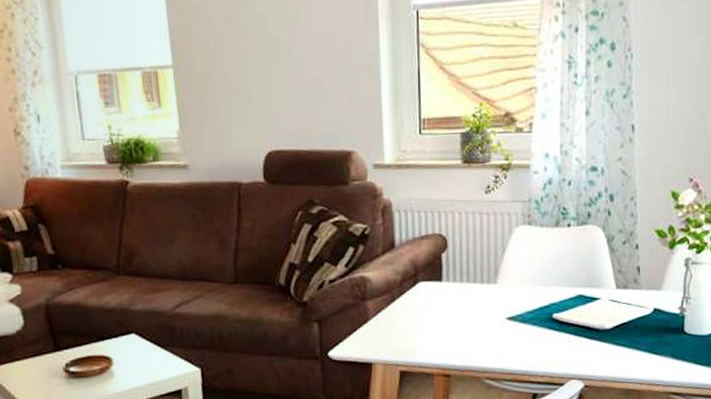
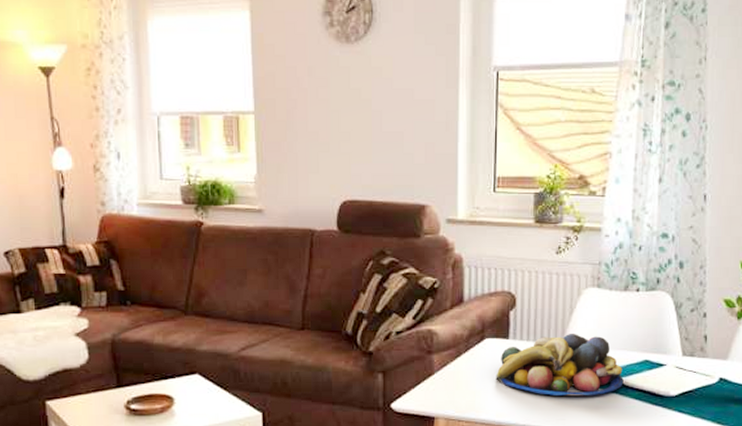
fruit bowl: none [431,273,559,335] -> present [496,334,624,396]

